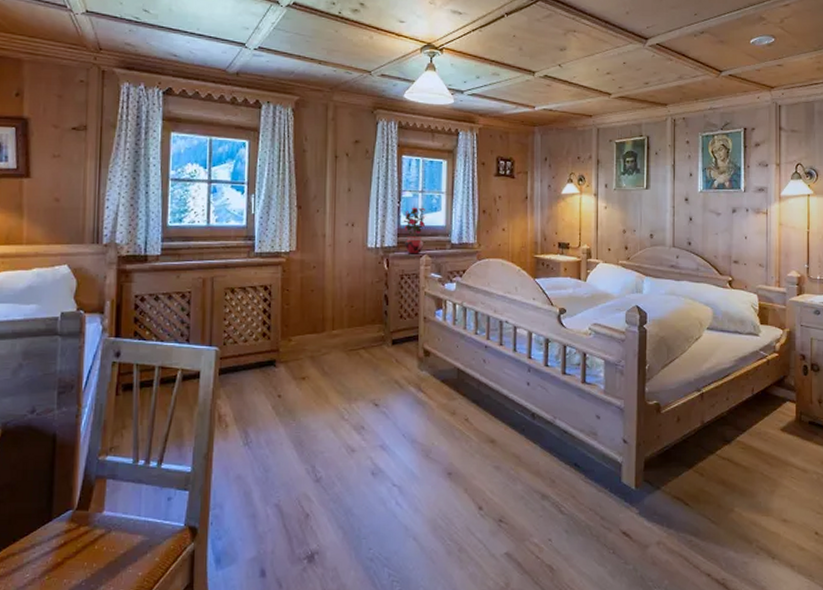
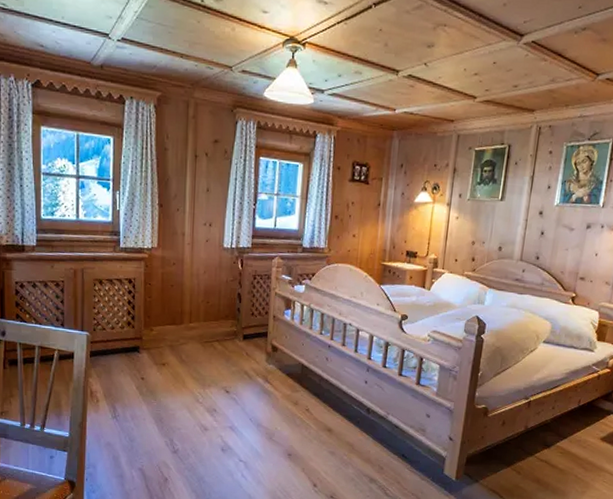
potted flower: present [401,207,426,254] -> none [256,210,280,256]

